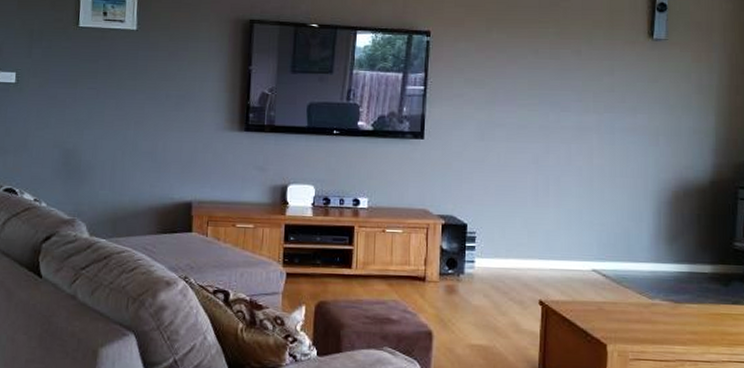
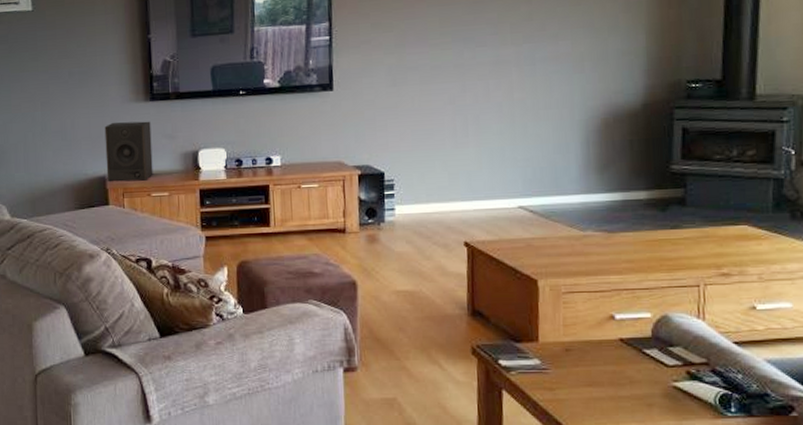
studio monitor: none [193,148,243,211] -> present [104,121,153,182]

